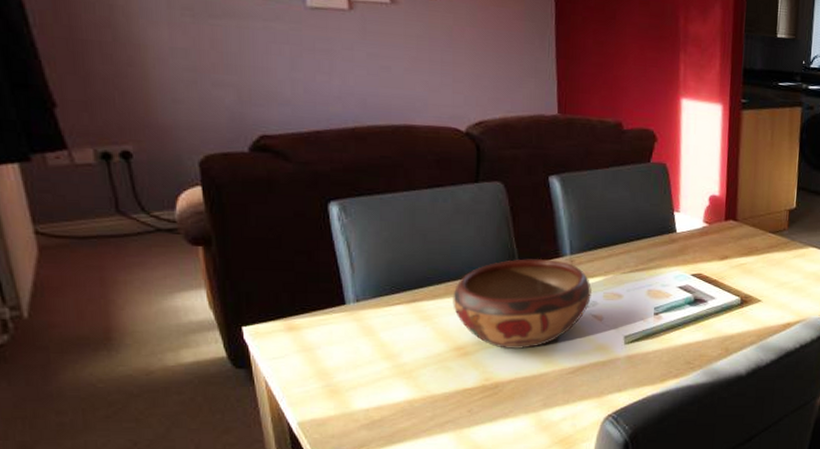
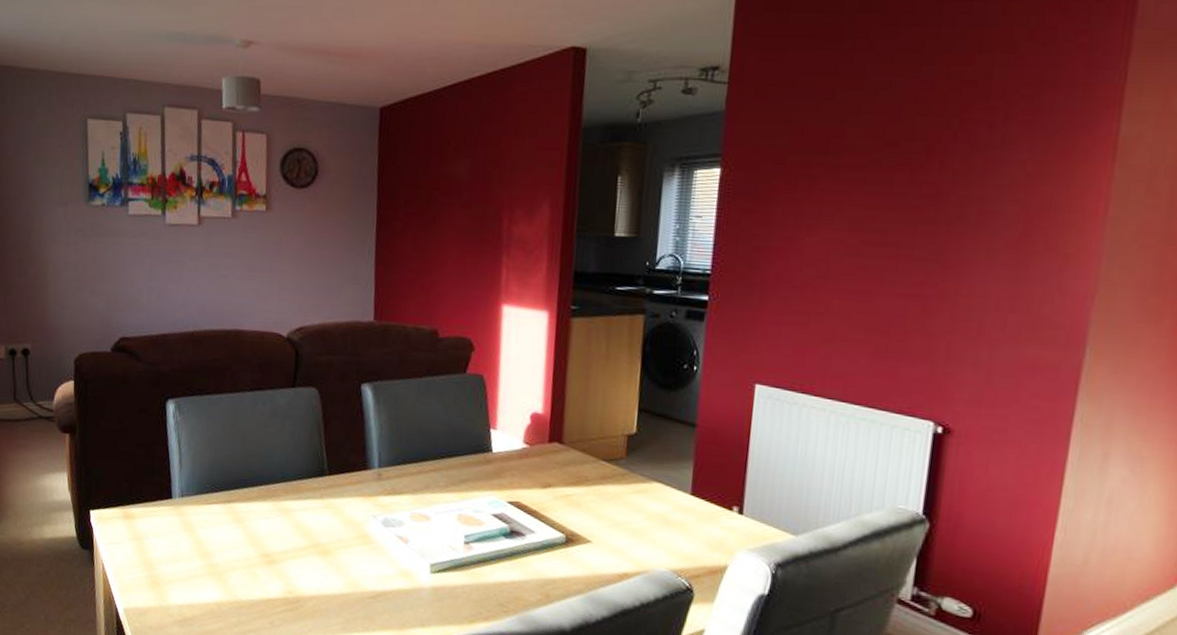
decorative bowl: present [452,258,593,350] -> none [263,468,399,564]

